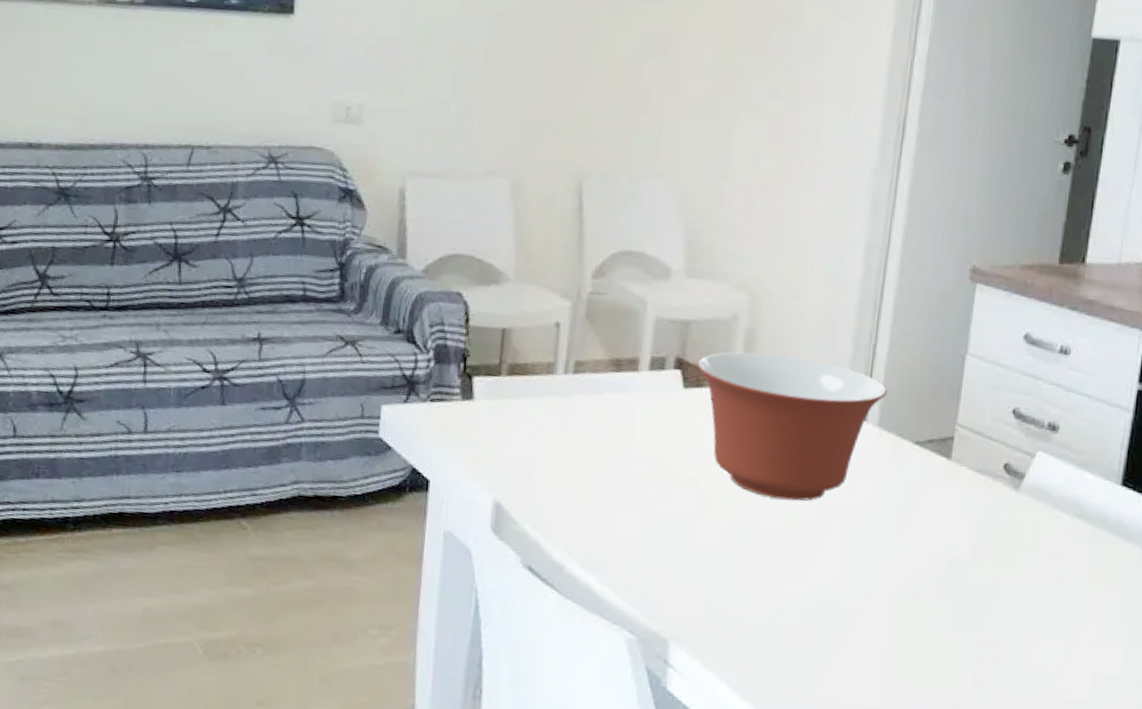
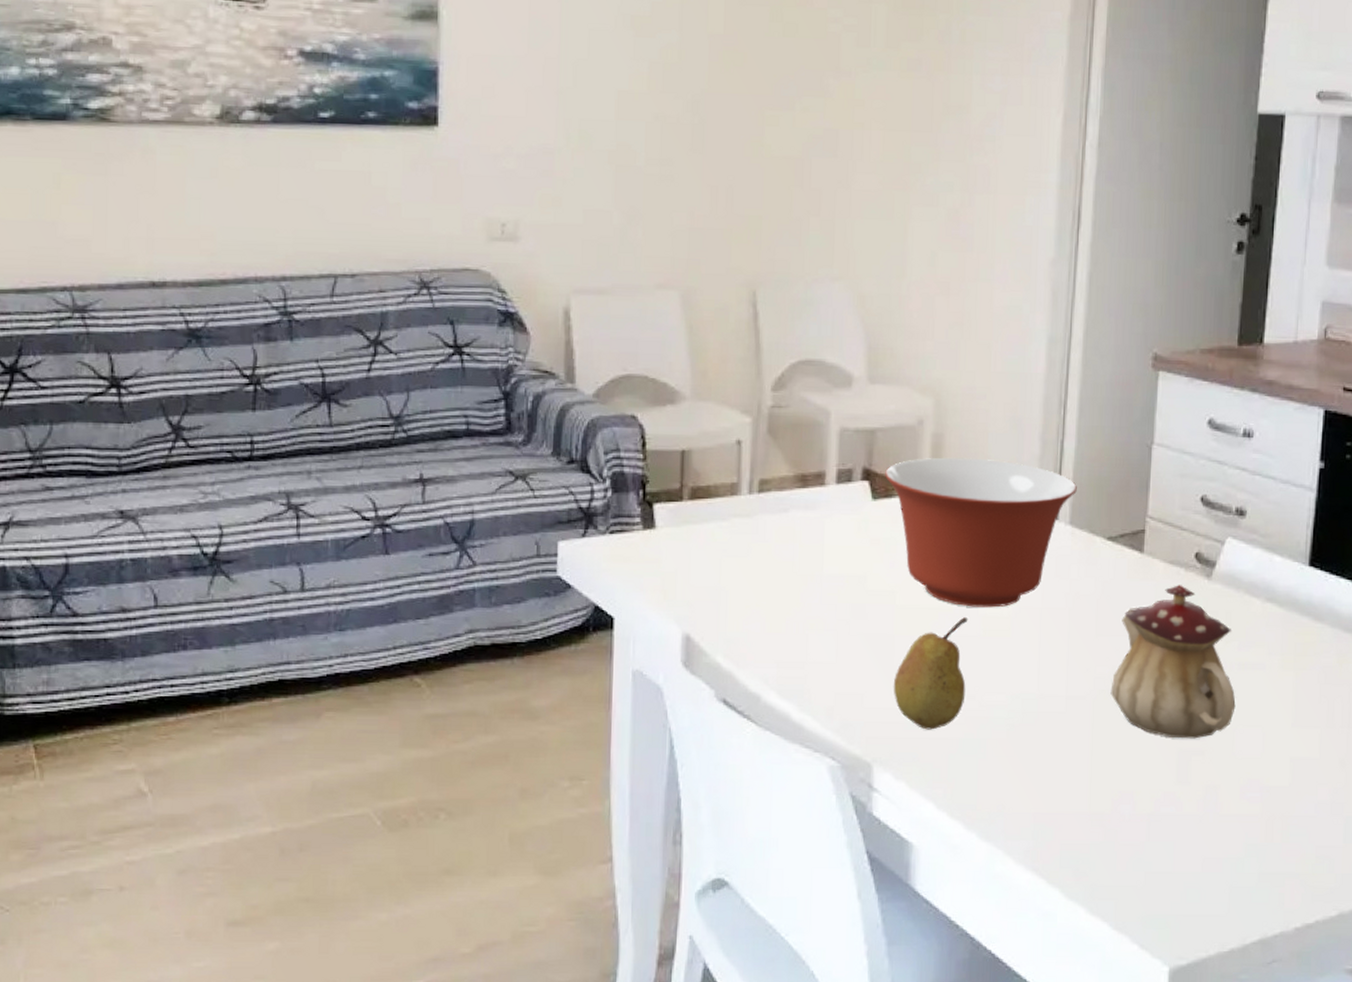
fruit: none [693,508,771,614] -> present [893,617,968,730]
teapot: none [910,493,1038,646] -> present [1110,585,1236,739]

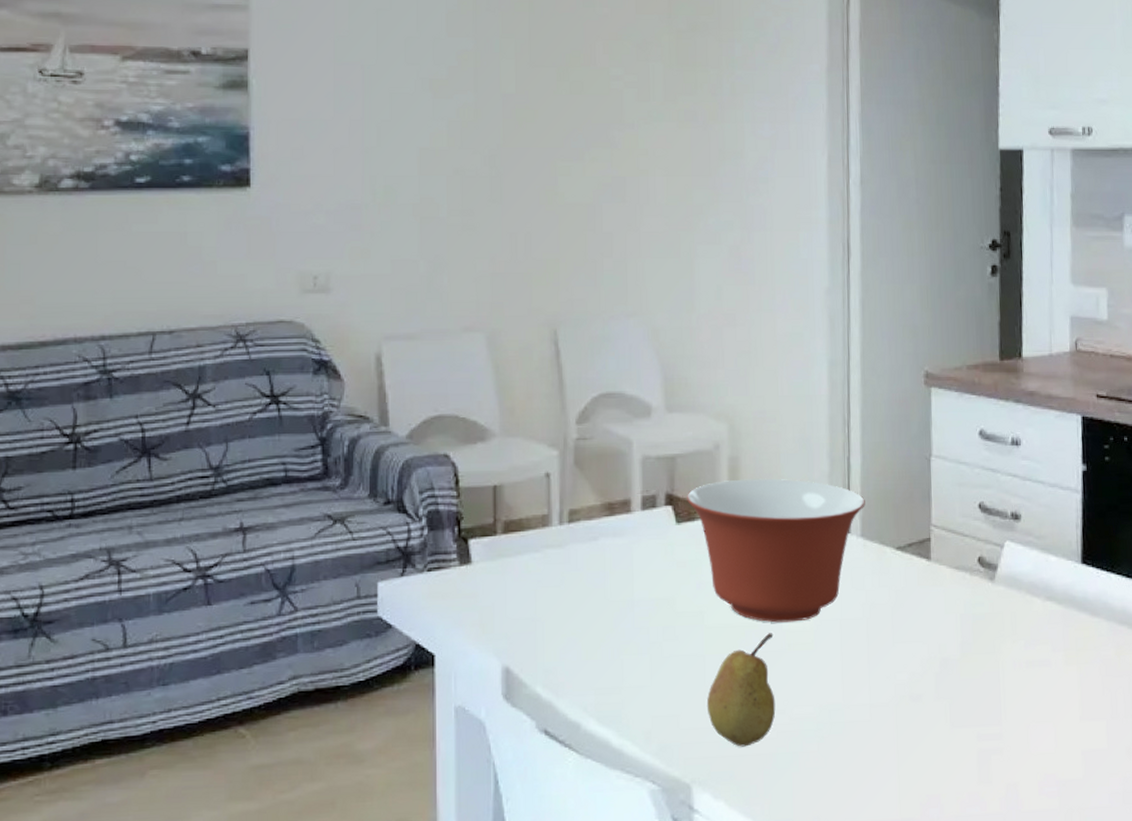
teapot: present [1110,585,1236,739] -> none [911,589,1027,739]

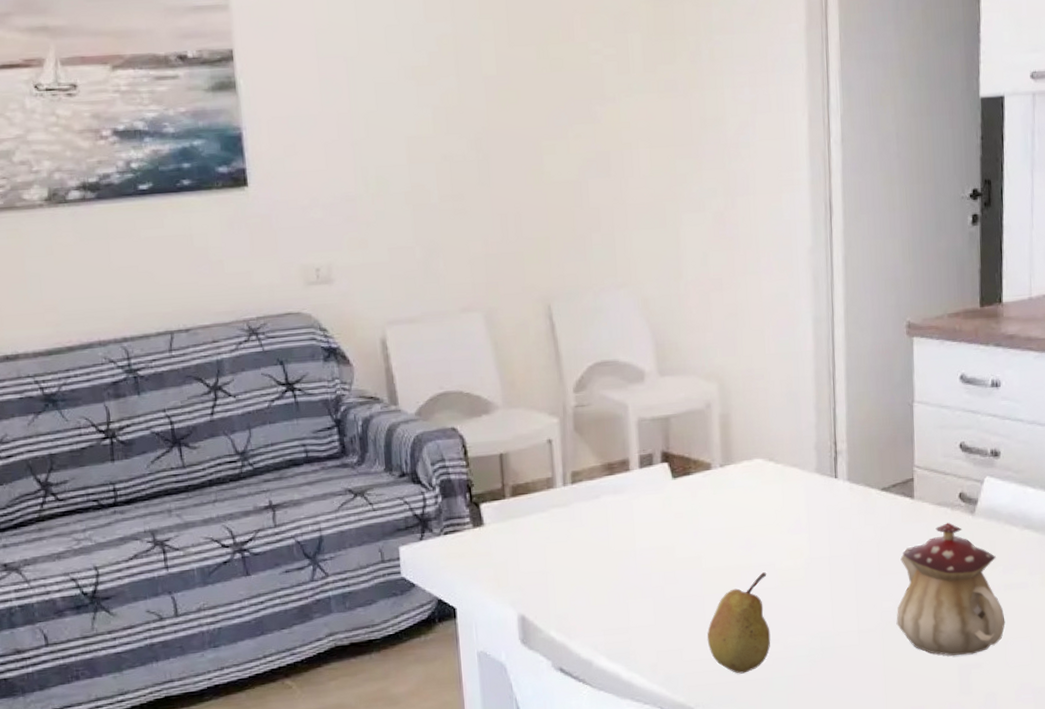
mixing bowl: present [687,478,865,623] -> none [681,431,851,563]
teapot: none [911,589,1027,739] -> present [896,523,1005,656]

